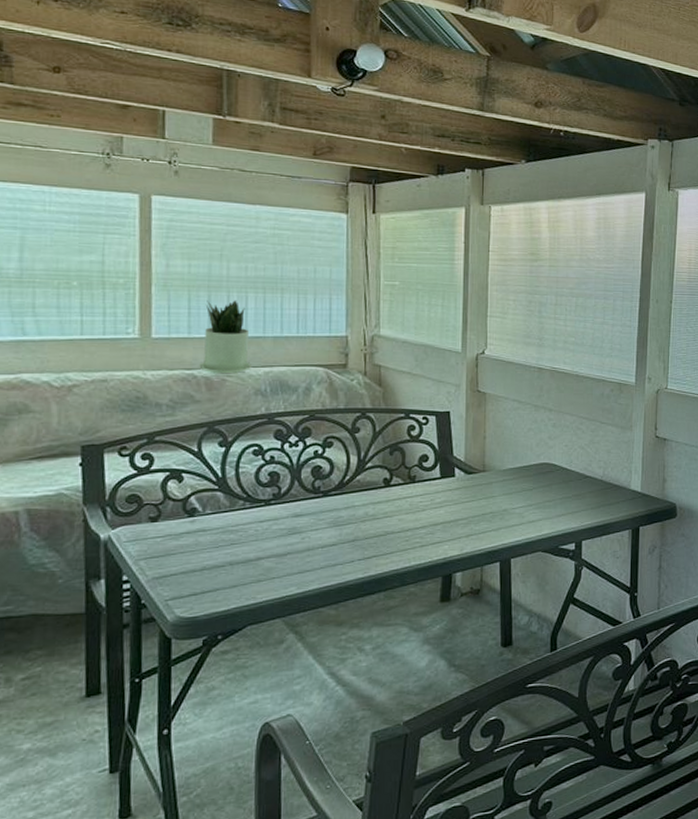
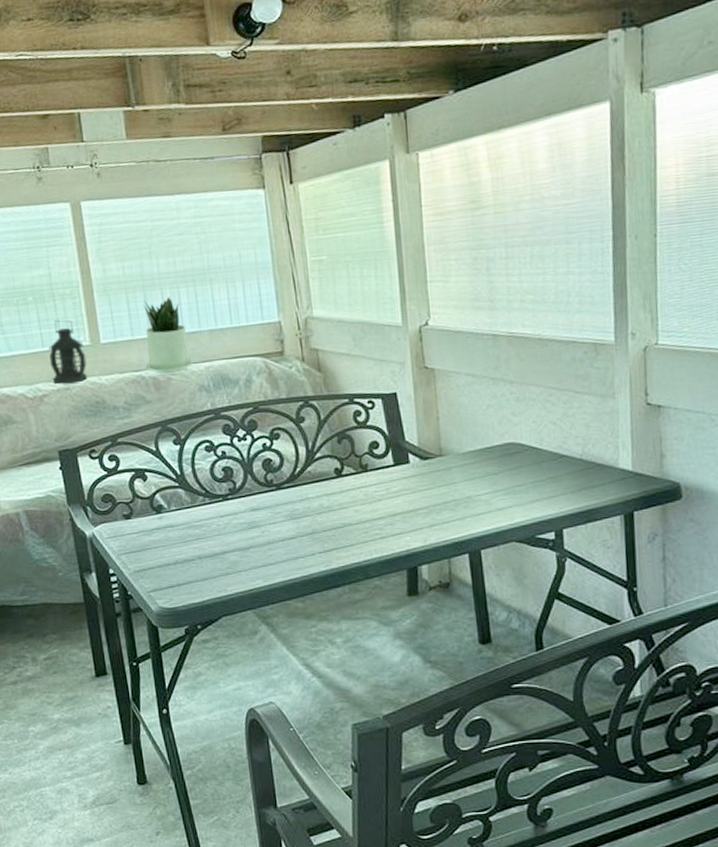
lantern: none [87,309,132,376] -> present [49,320,88,385]

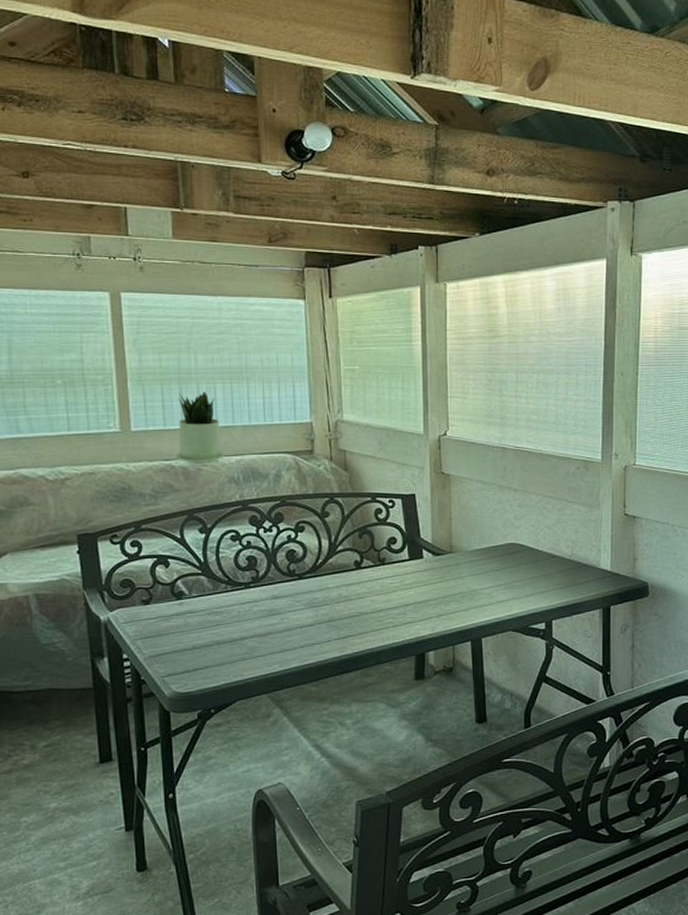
lantern: present [49,320,88,385] -> none [75,405,115,469]

